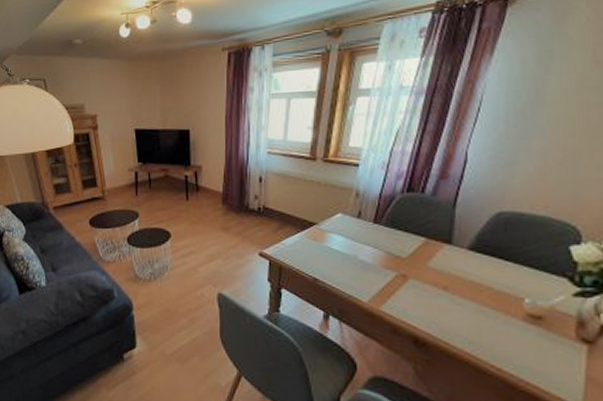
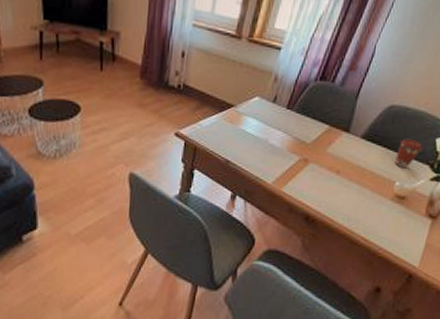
coffee cup: none [516,248,554,283] -> present [393,138,423,169]

